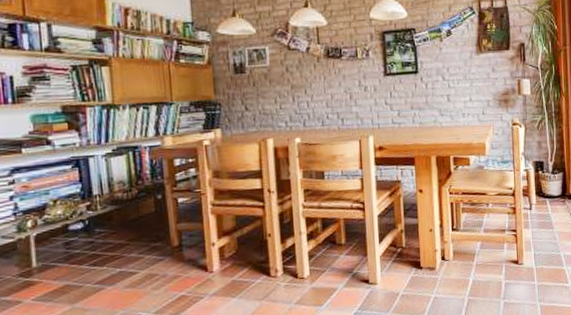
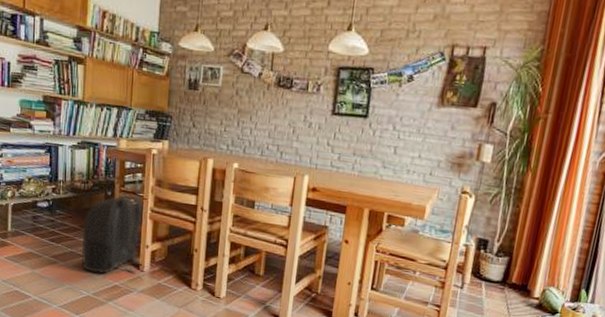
backpack: none [132,193,210,289] -> present [81,193,143,275]

